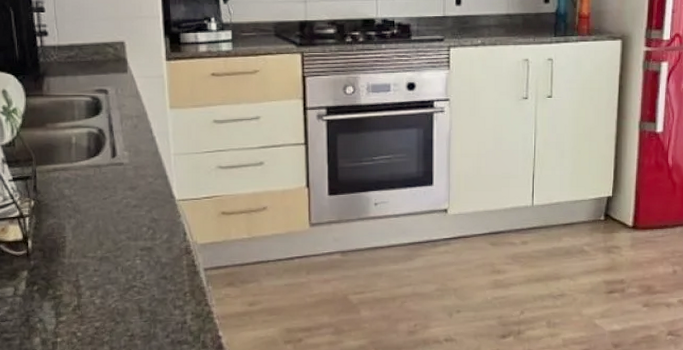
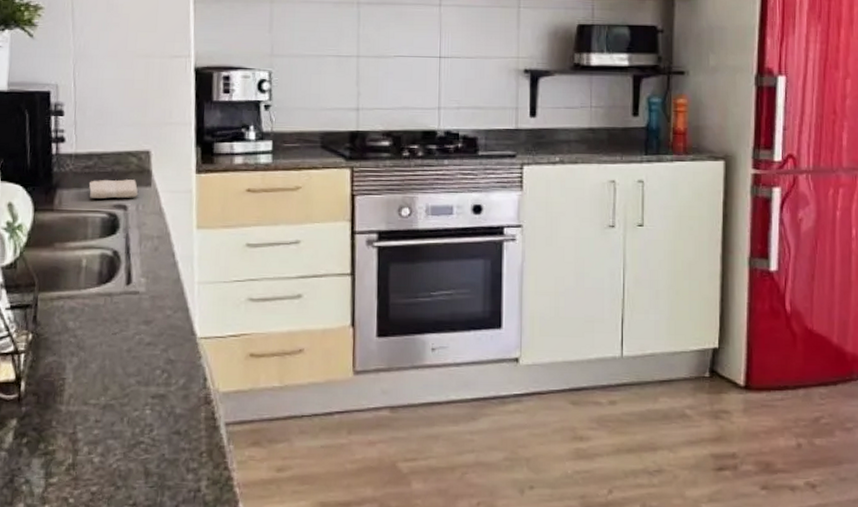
washcloth: none [72,67,117,84] -> present [88,179,139,199]

